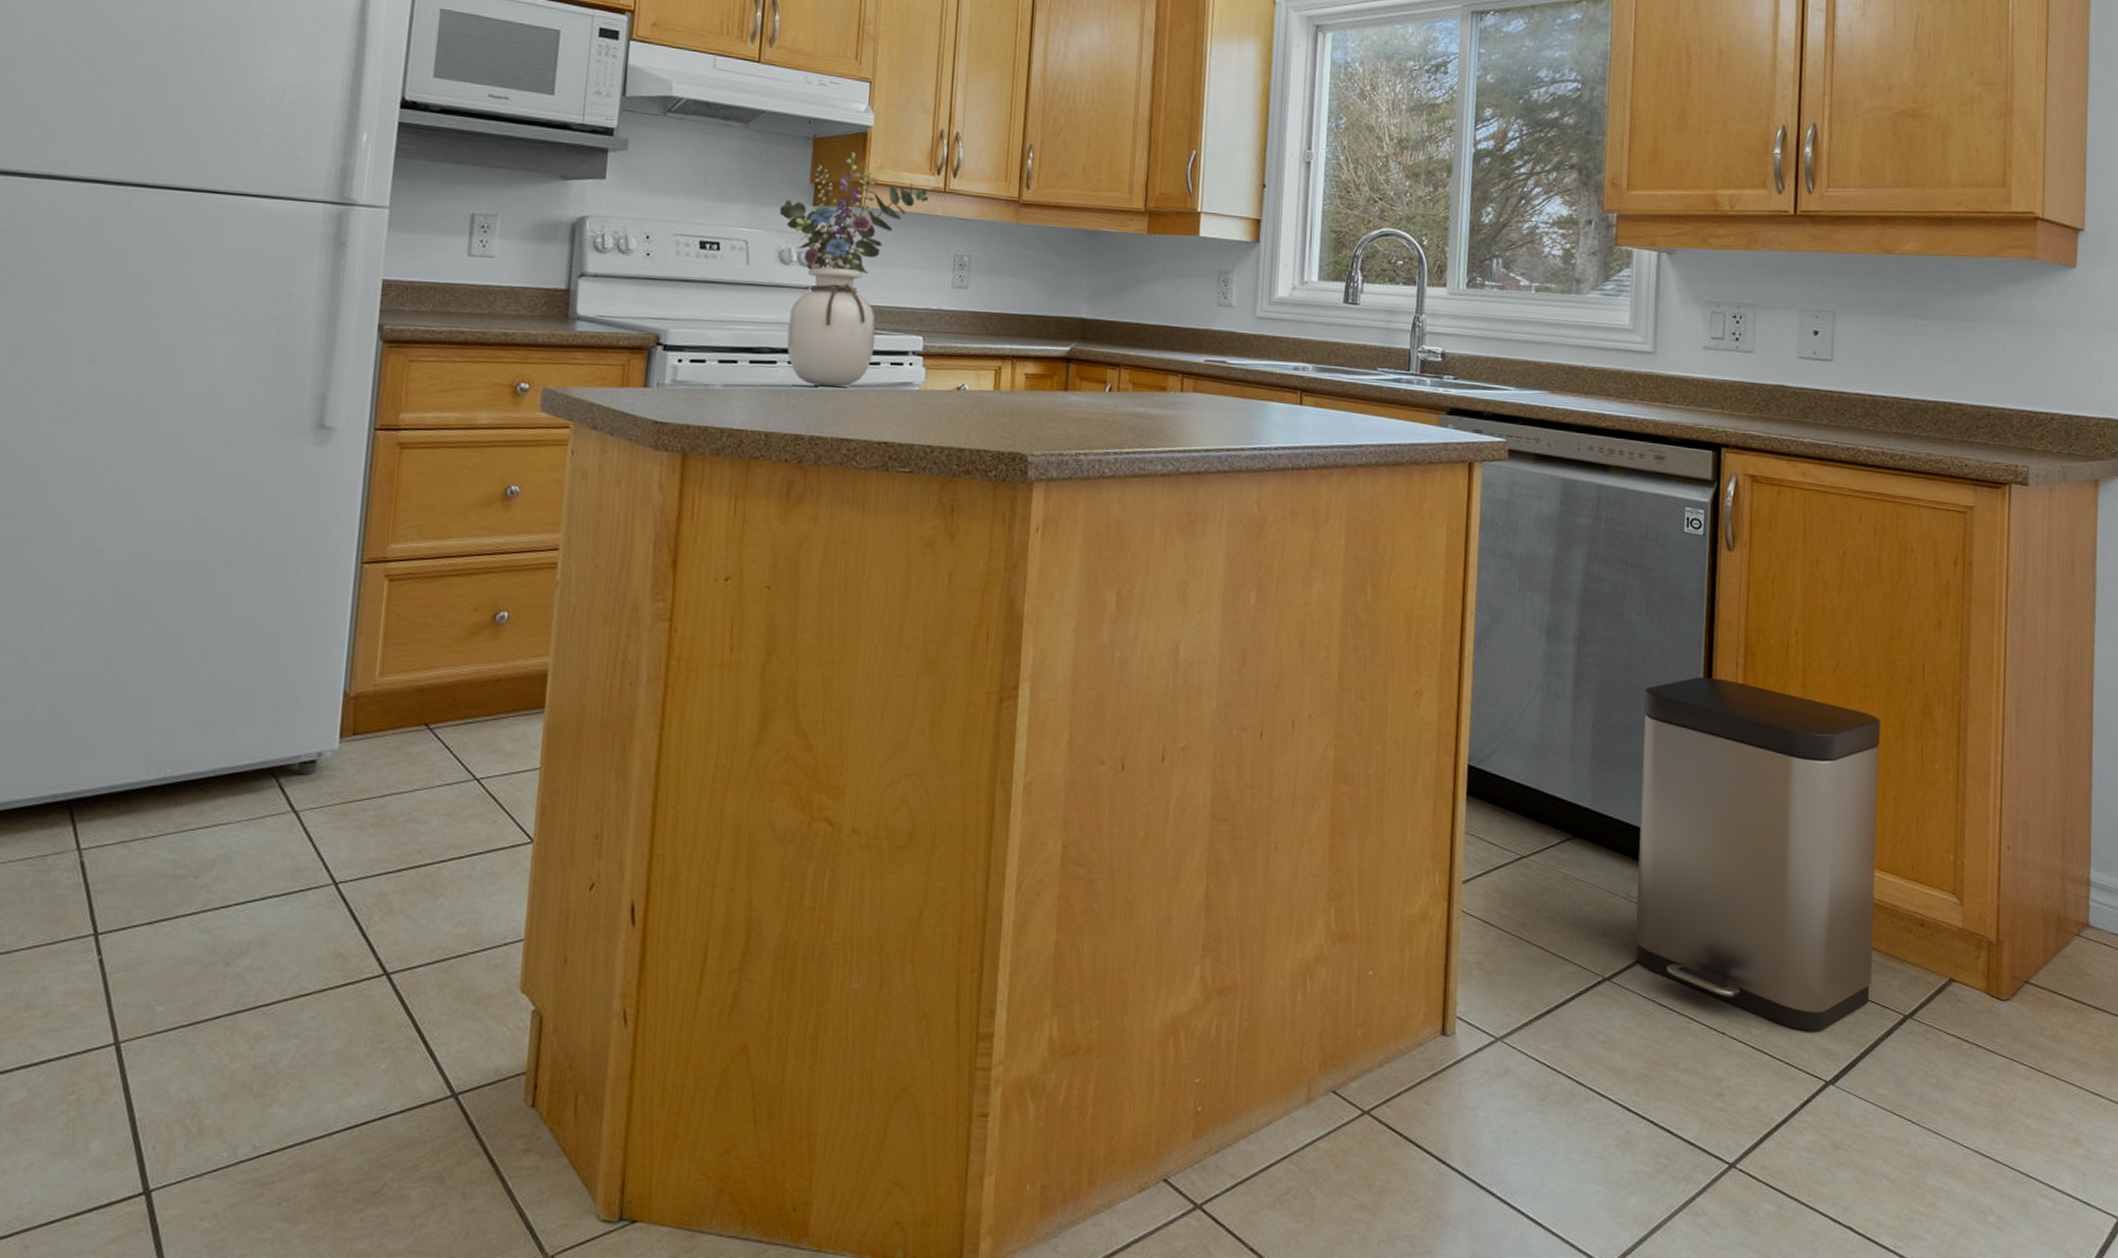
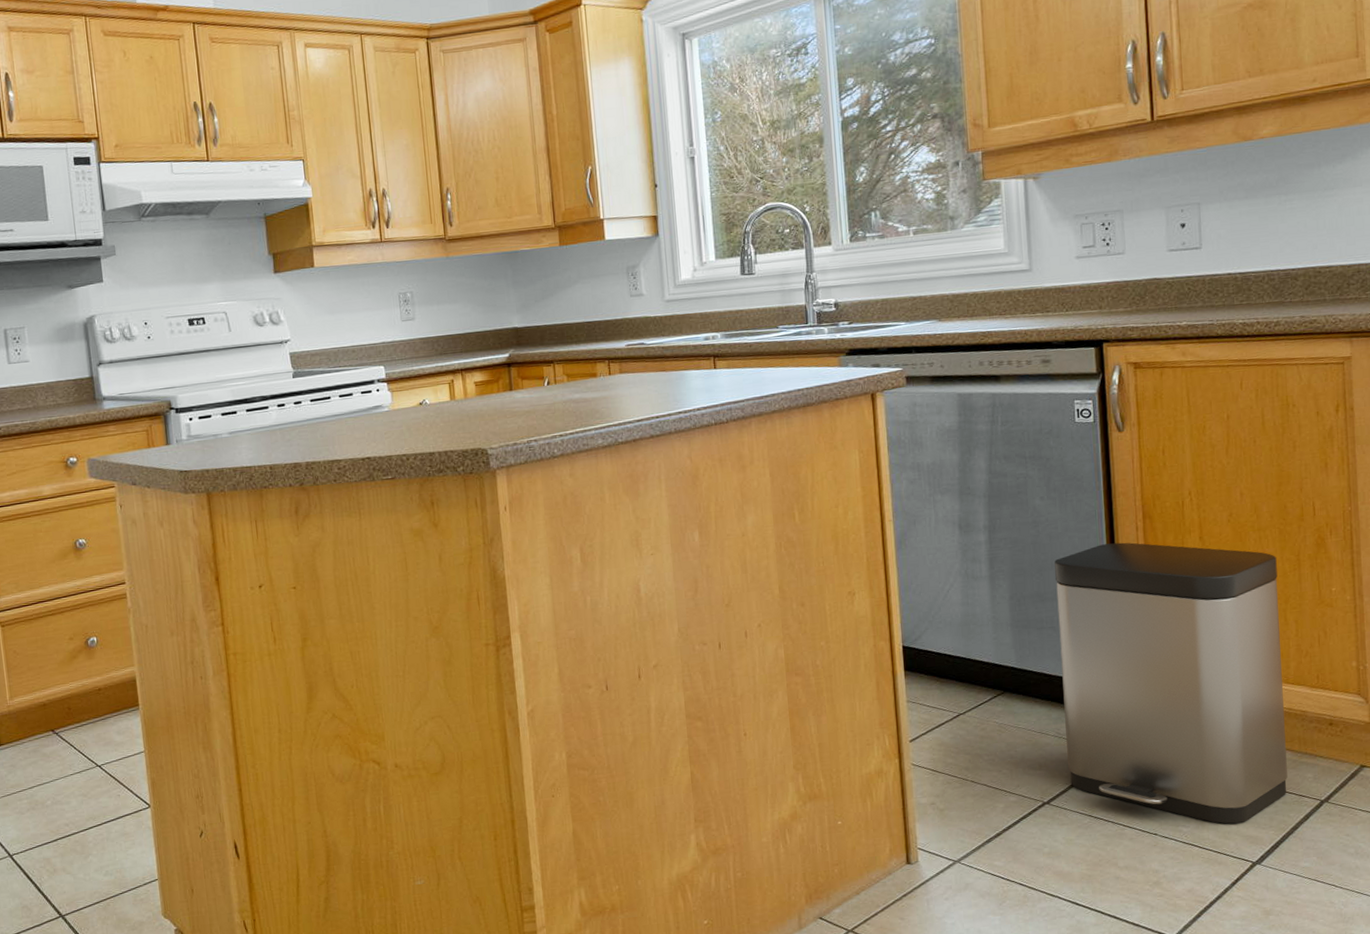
bouquet: present [779,151,928,387] -> none [247,222,369,421]

